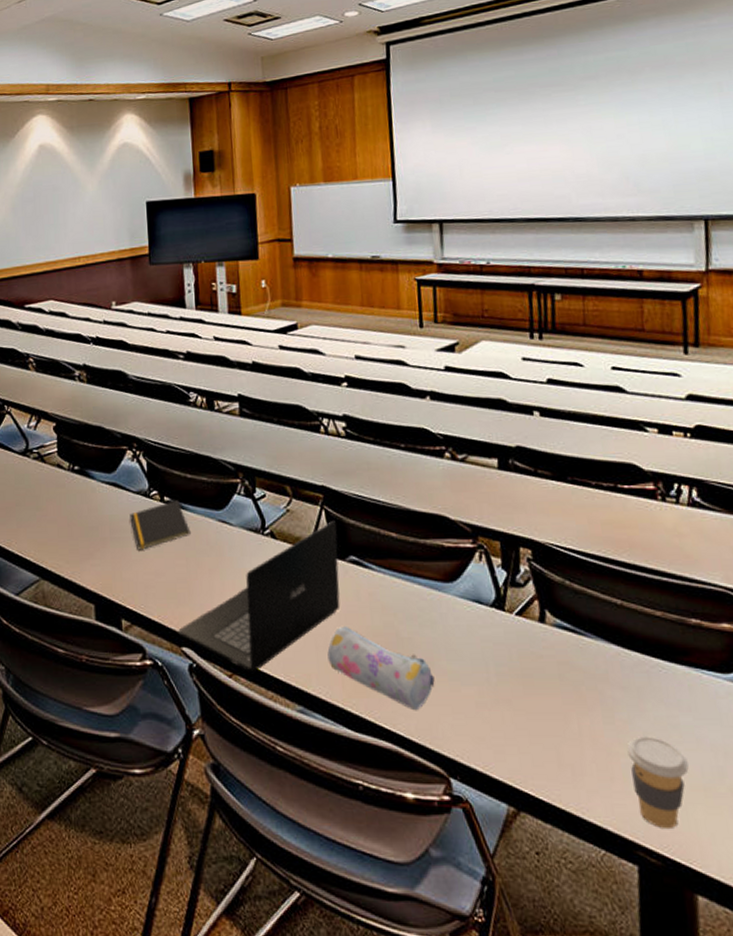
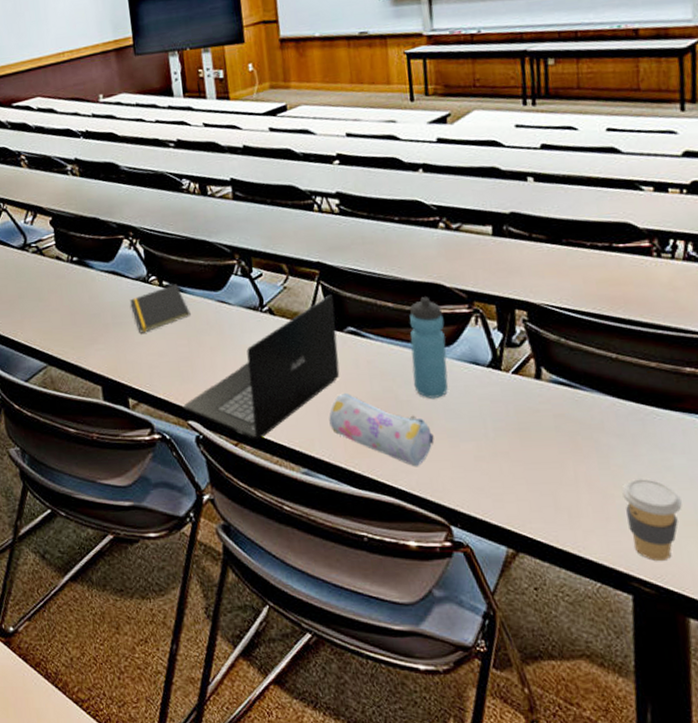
water bottle: none [412,529,451,637] -> present [409,297,449,398]

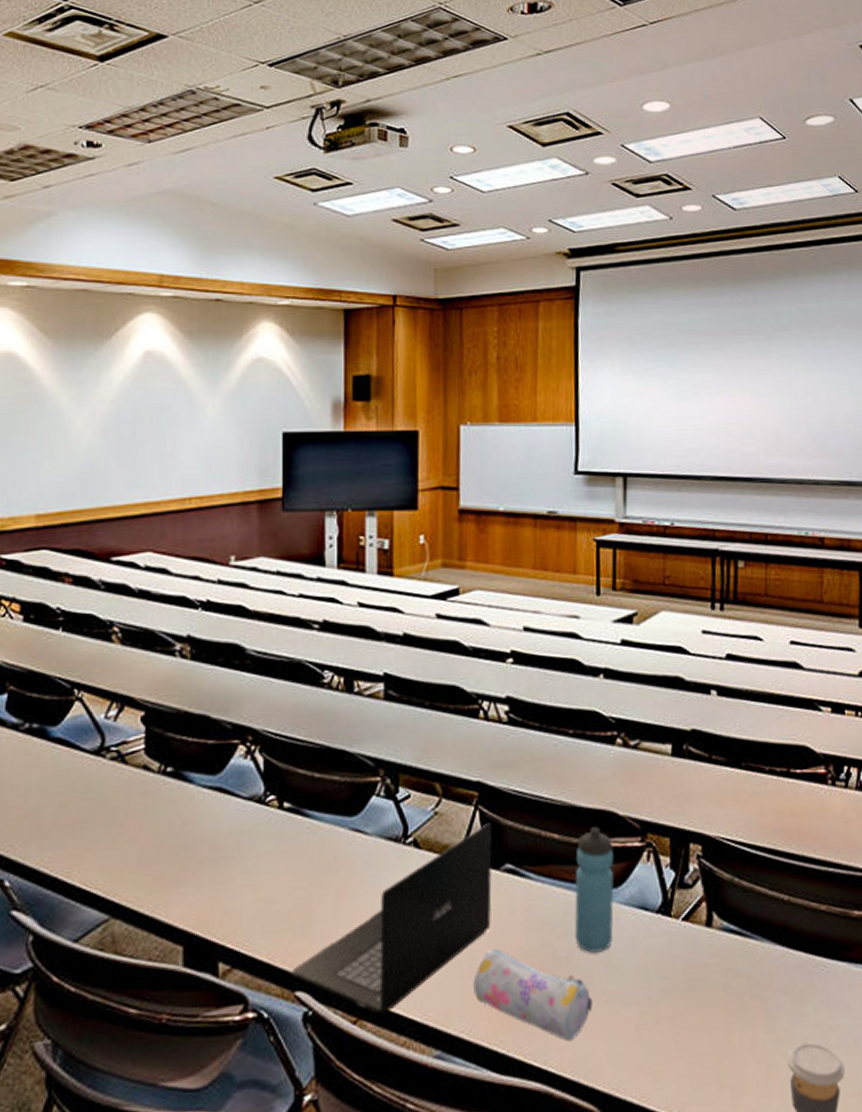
notepad: present [130,284,191,334] -> none [237,806,315,872]

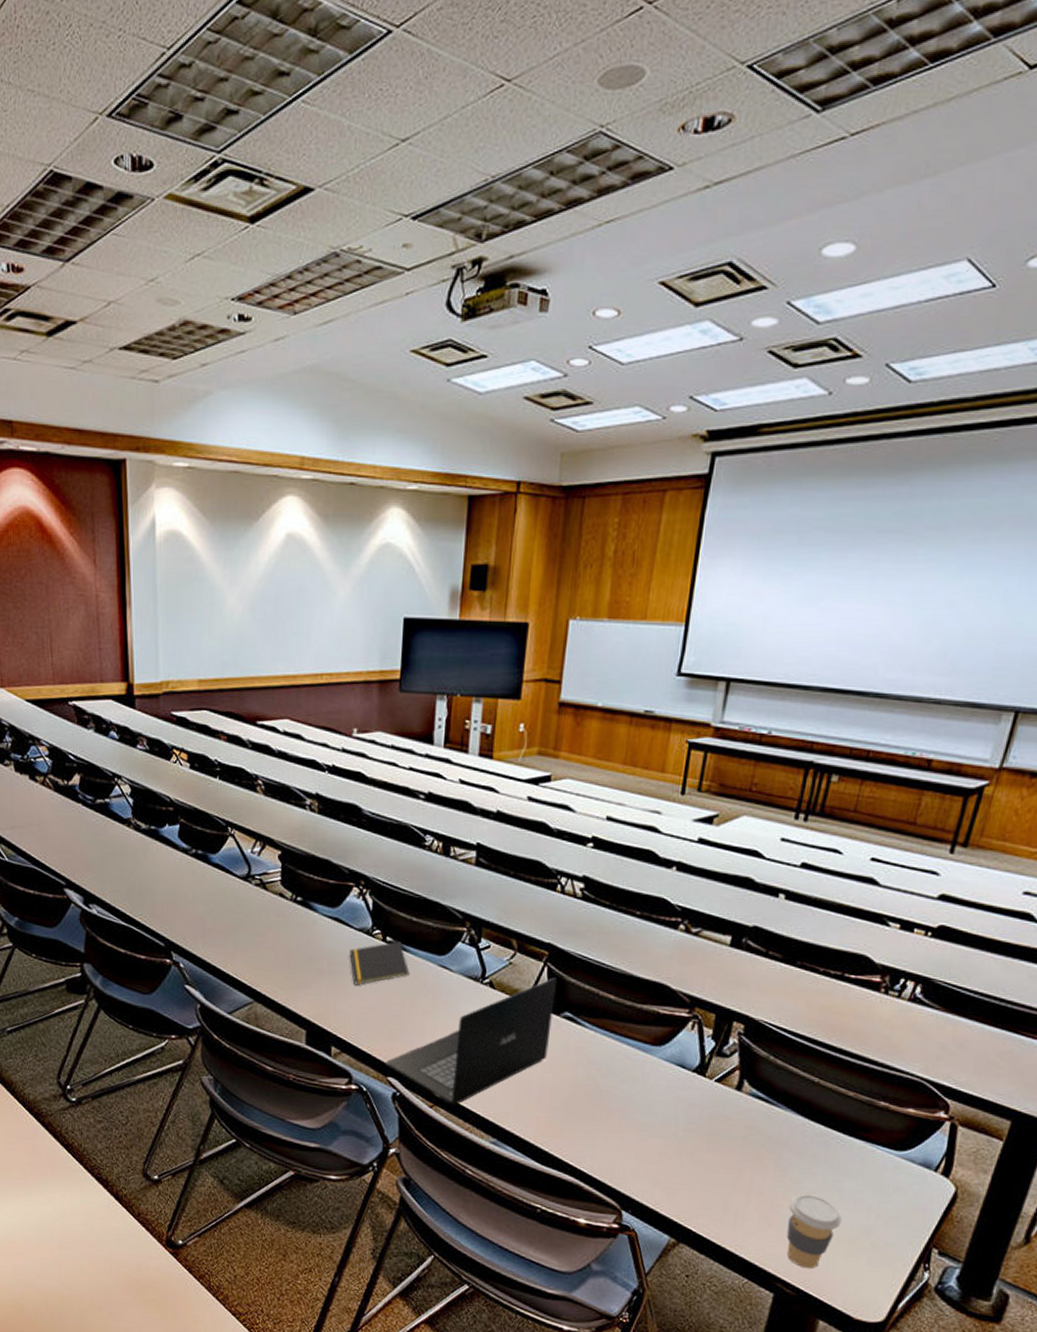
notepad: none [237,806,315,872] -> present [349,941,410,985]
pencil case: present [473,948,593,1042] -> none [527,1074,625,1153]
water bottle: present [574,827,614,953] -> none [617,995,662,1093]

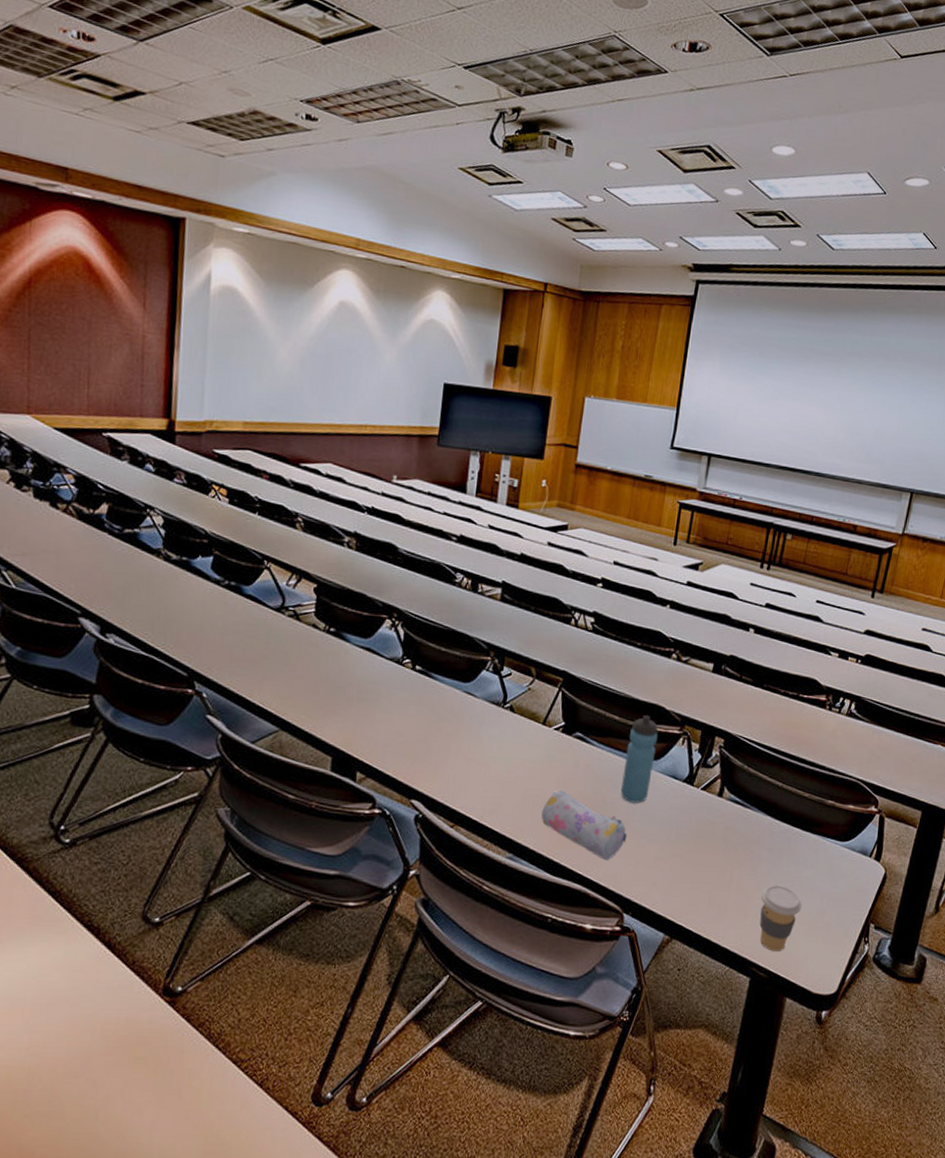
notepad: present [349,941,410,985] -> none [379,670,437,712]
laptop: present [386,978,557,1106] -> none [410,701,569,824]
pencil case: none [527,1074,625,1153] -> present [541,790,627,861]
water bottle: none [617,995,662,1093] -> present [620,715,658,803]

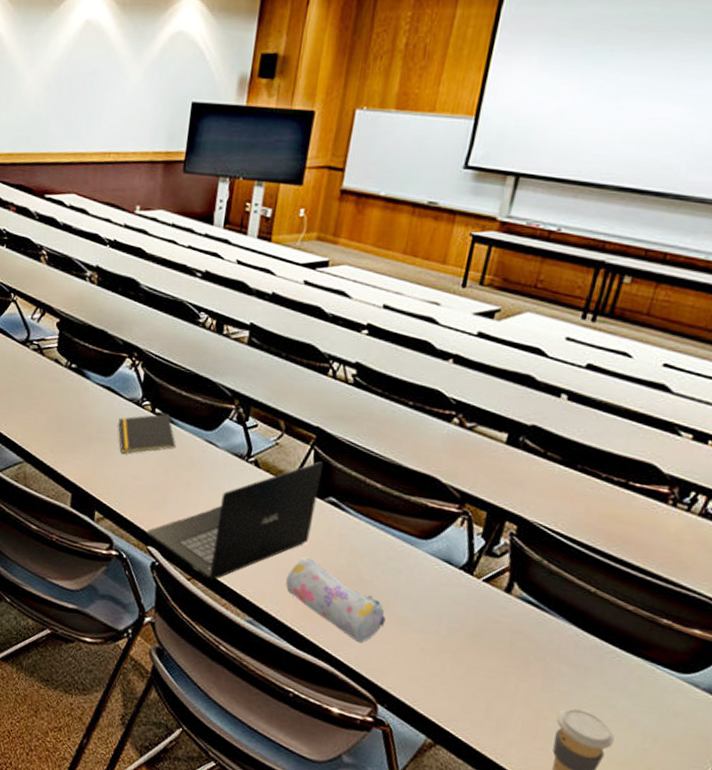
notepad: none [379,670,437,712] -> present [118,413,176,454]
laptop: none [410,701,569,824] -> present [147,461,323,581]
water bottle: present [620,715,658,803] -> none [379,486,430,586]

